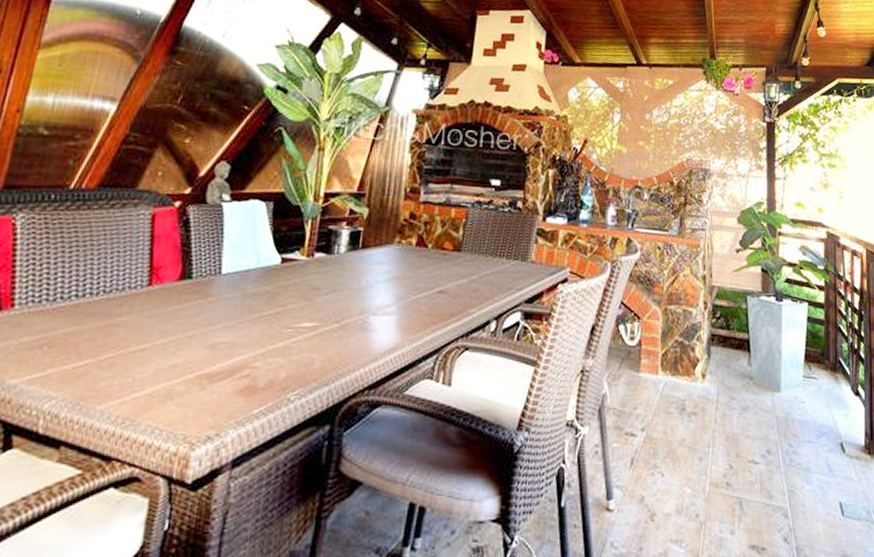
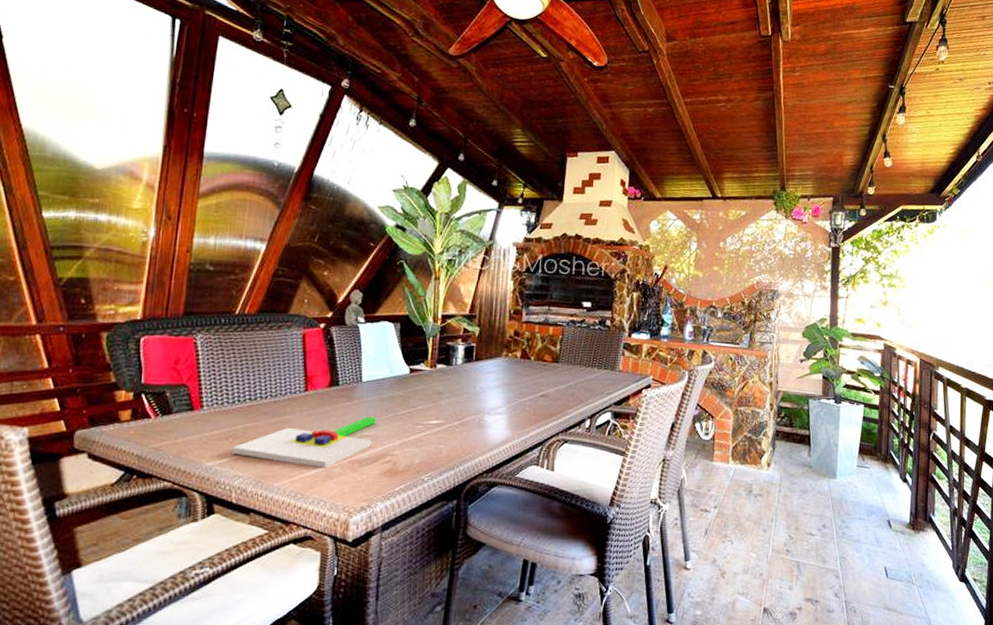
chopping board: none [45,318,236,385] -> present [232,416,377,468]

